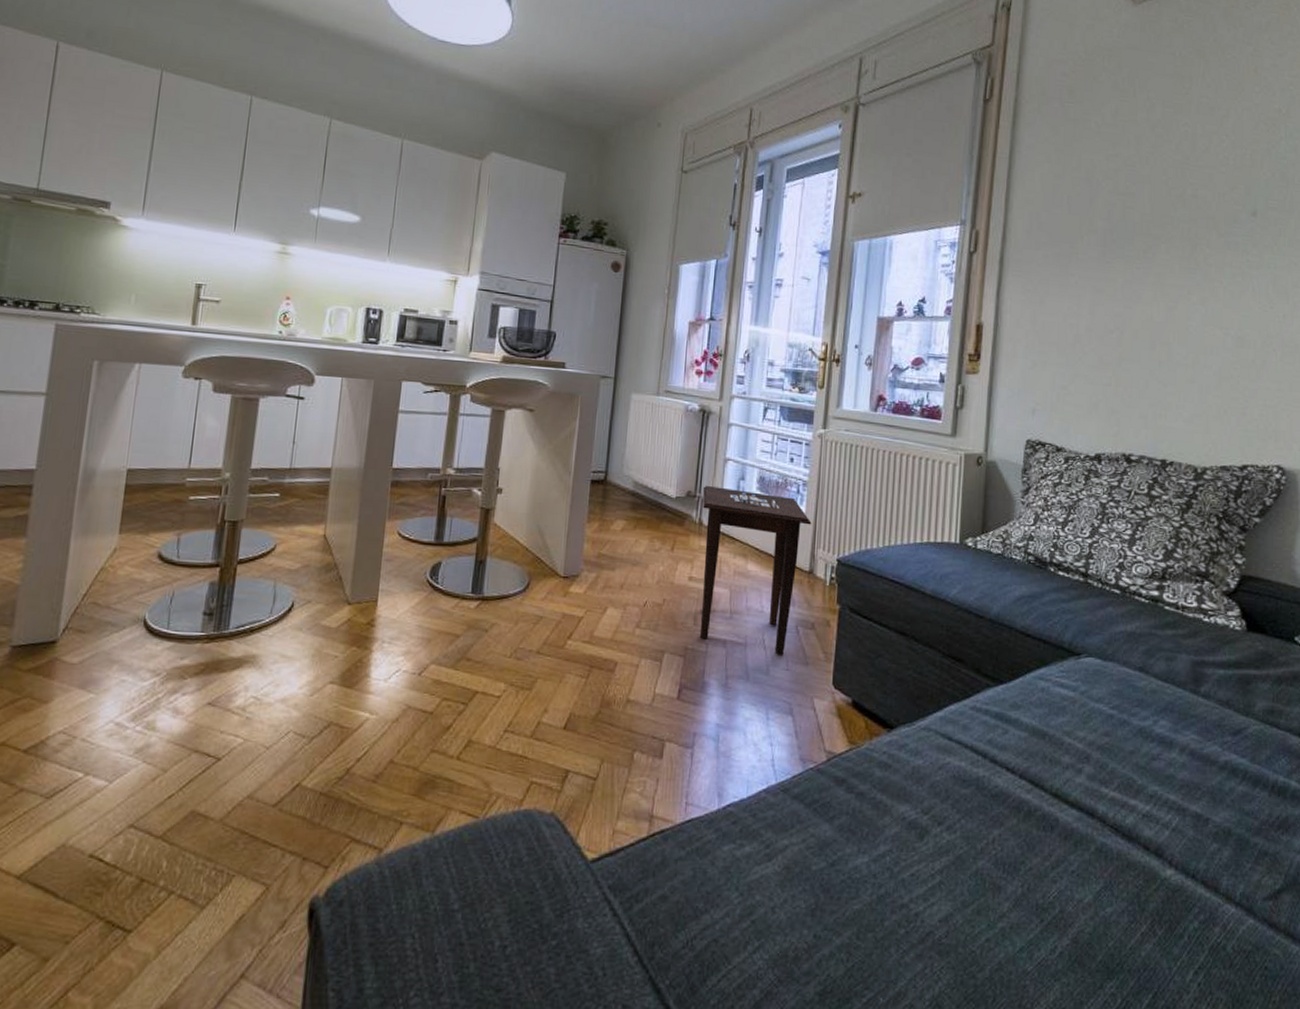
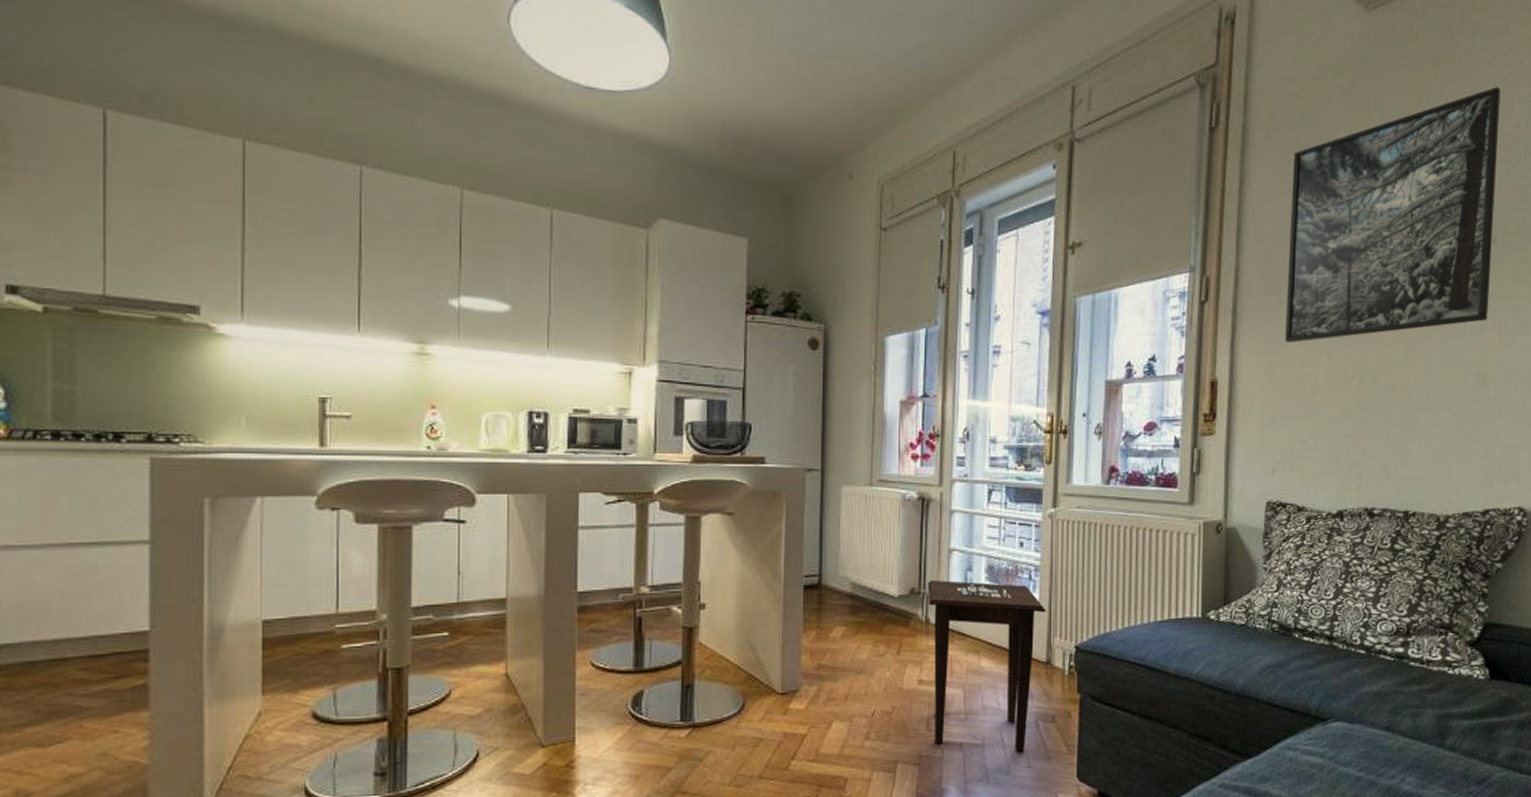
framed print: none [1048,75,1263,295] -> present [1284,86,1501,342]

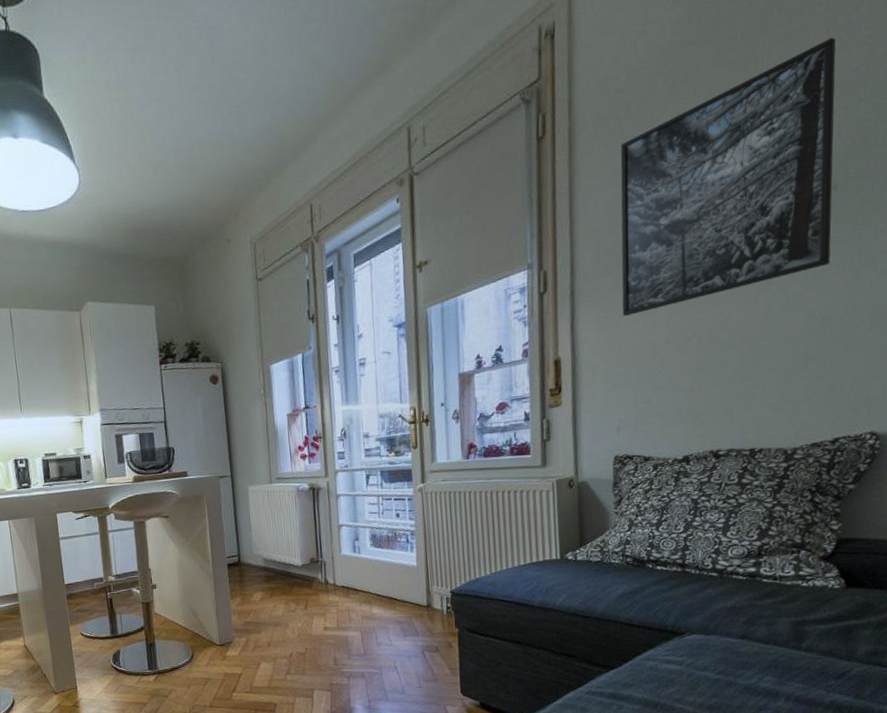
side table: present [927,579,1046,753] -> none [323,547,423,677]

